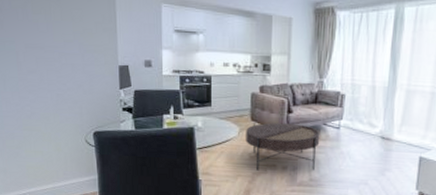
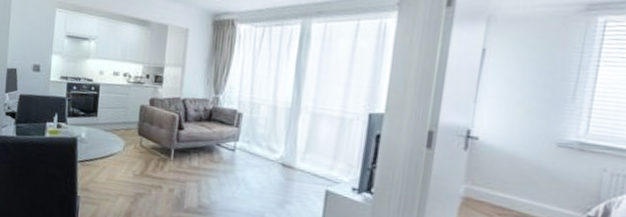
coffee table: present [246,122,320,171] -> none [131,138,213,196]

